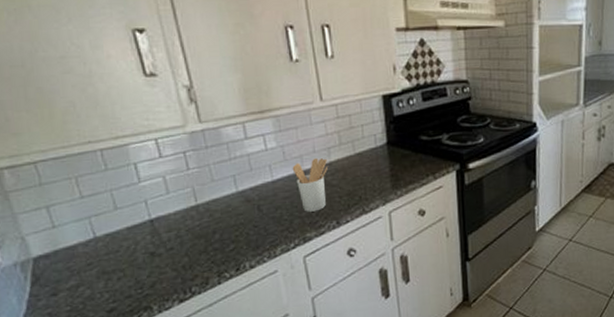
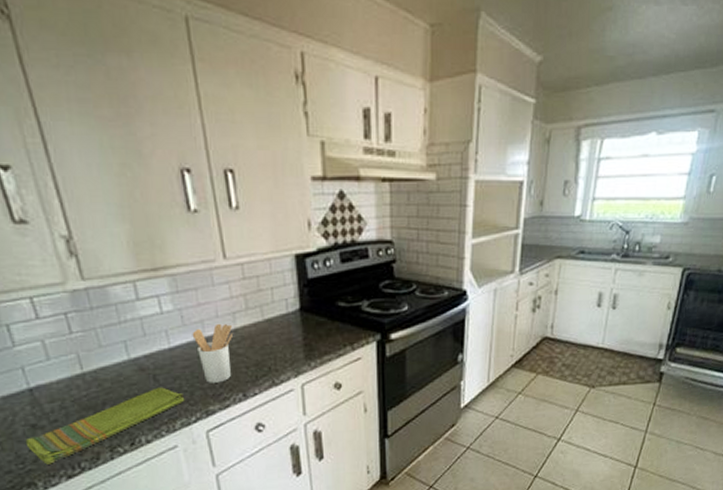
dish towel: none [144,216,284,289] -> present [25,387,184,465]

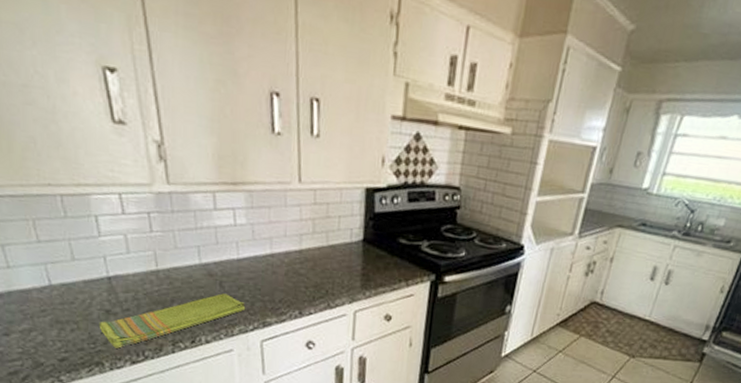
utensil holder: present [192,323,233,383] -> none [260,242,297,298]

